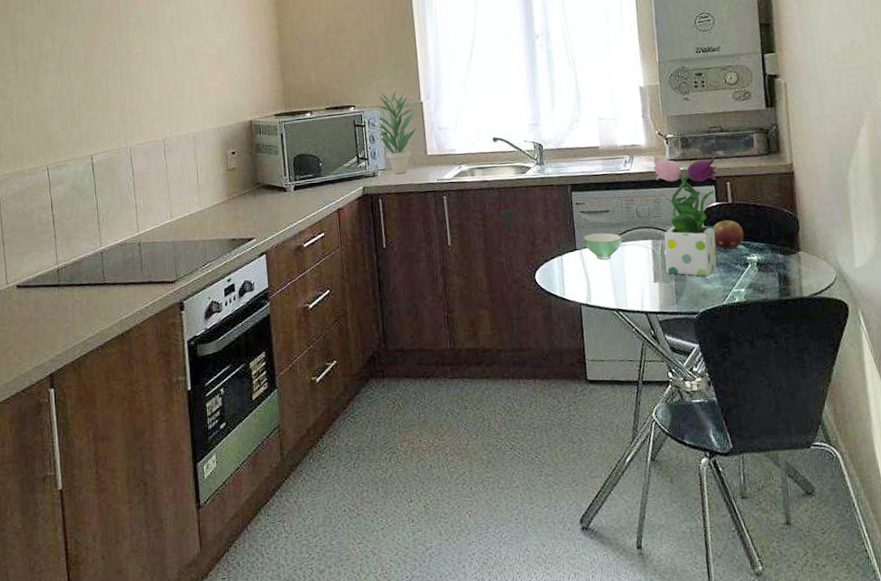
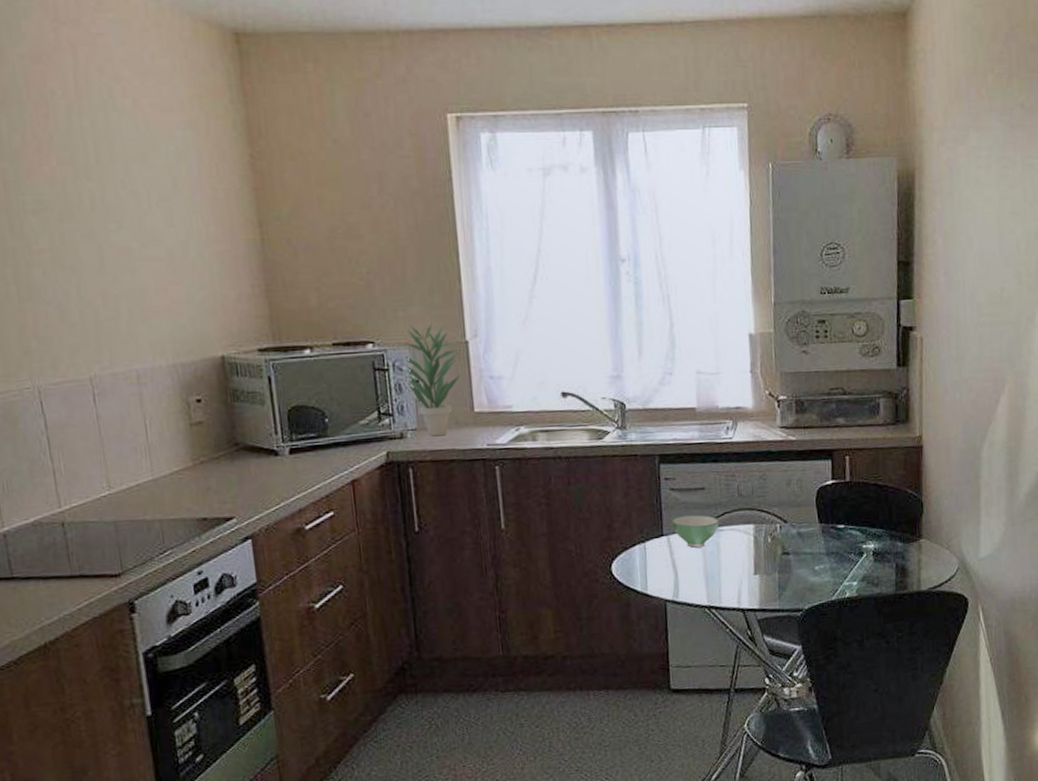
flower arrangement: present [653,156,718,277] -> none [761,423,837,568]
fruit: present [713,220,745,249] -> none [826,501,862,536]

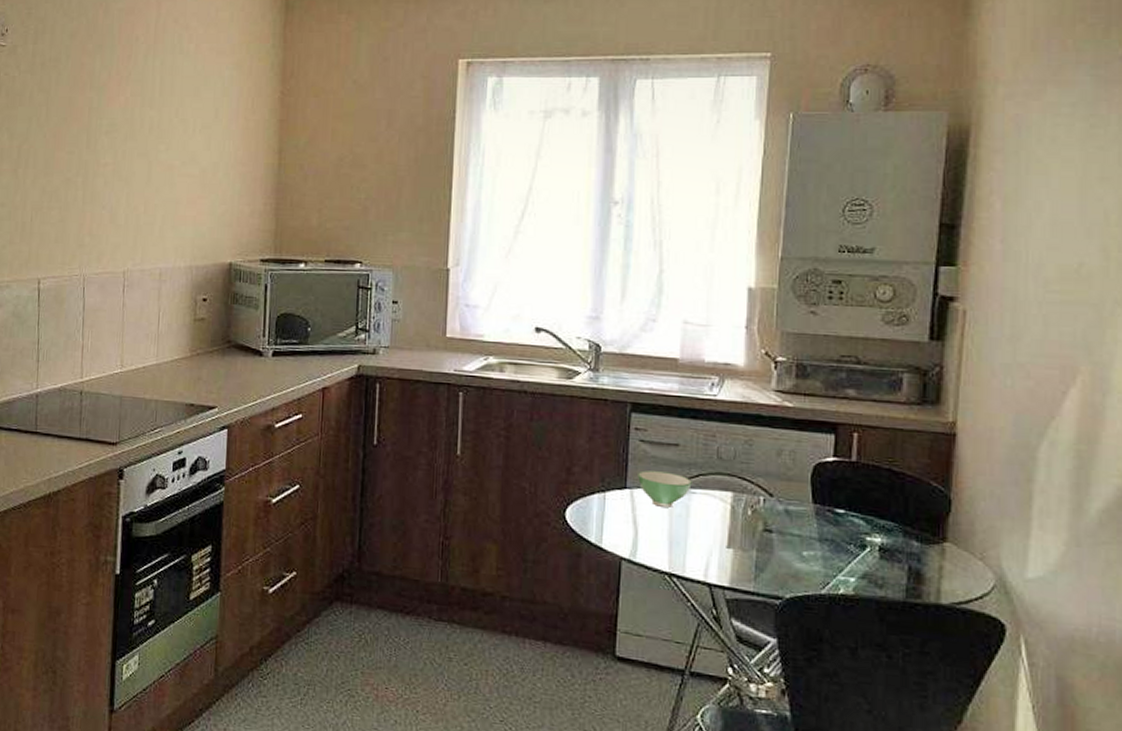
potted plant: present [405,322,460,437] -> none [388,248,440,357]

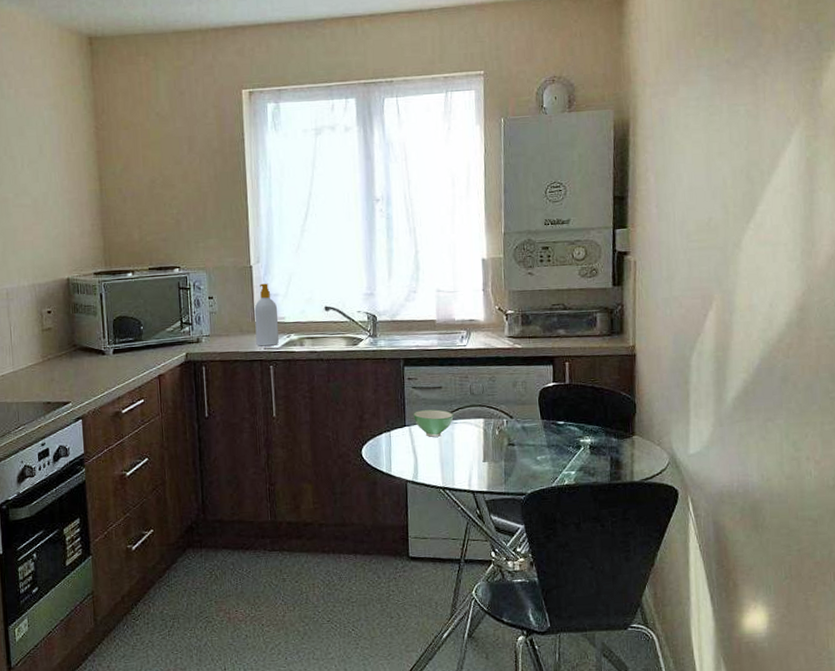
soap bottle: none [445,291,476,368] -> present [254,283,279,346]

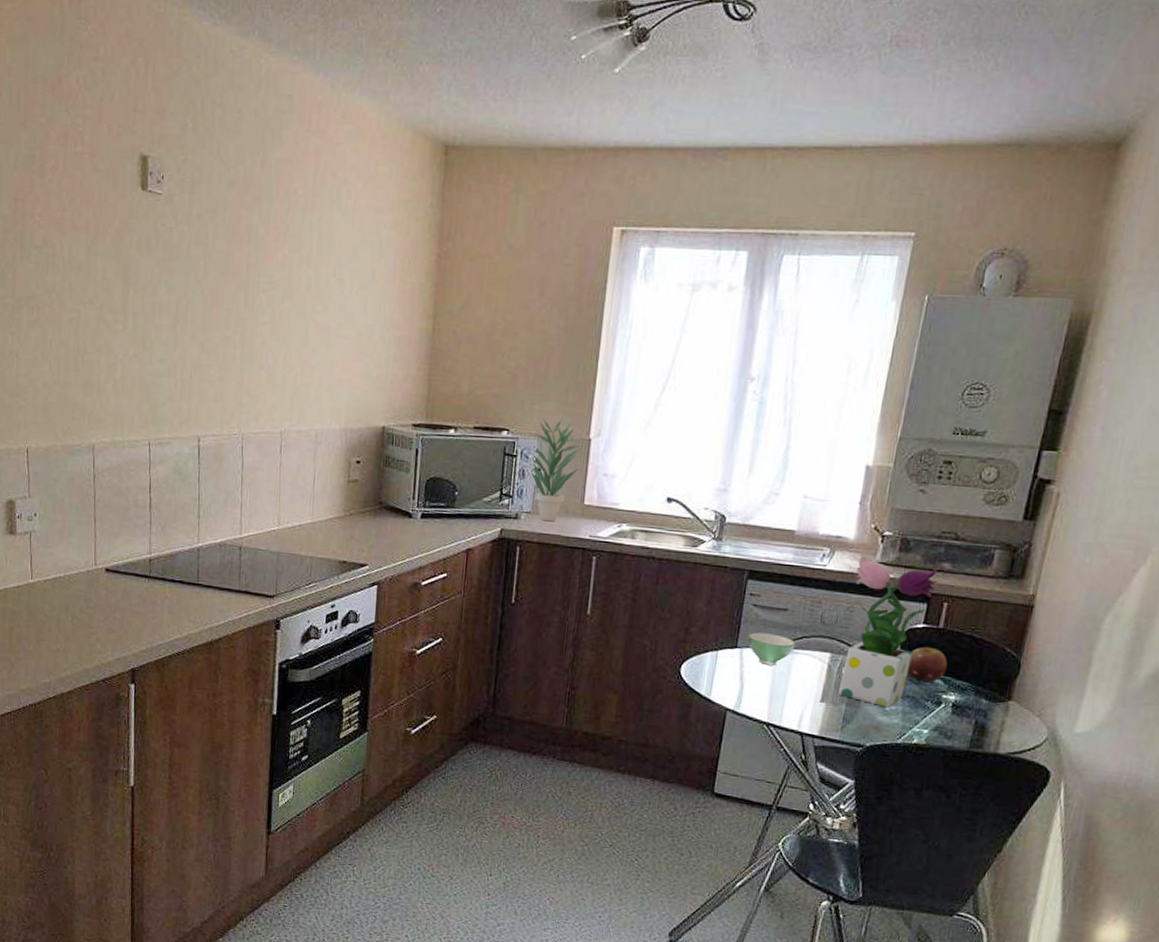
potted plant: none [203,251,245,342] -> present [531,418,581,522]
soap bottle: present [254,283,279,346] -> none [581,461,613,534]
flower arrangement: none [491,334,558,458] -> present [838,556,938,708]
fruit: none [547,401,579,431] -> present [906,646,948,682]

